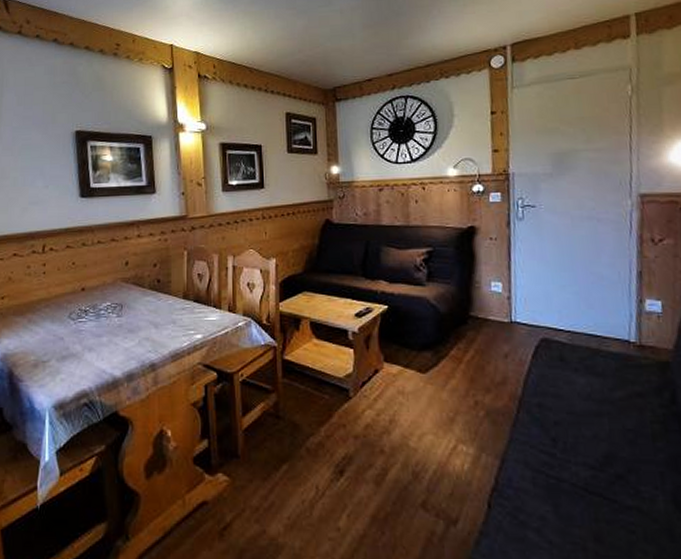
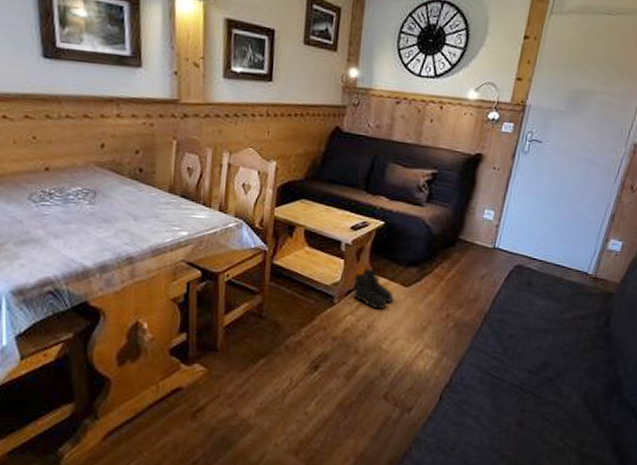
boots: none [366,355,413,401] -> present [353,268,394,310]

